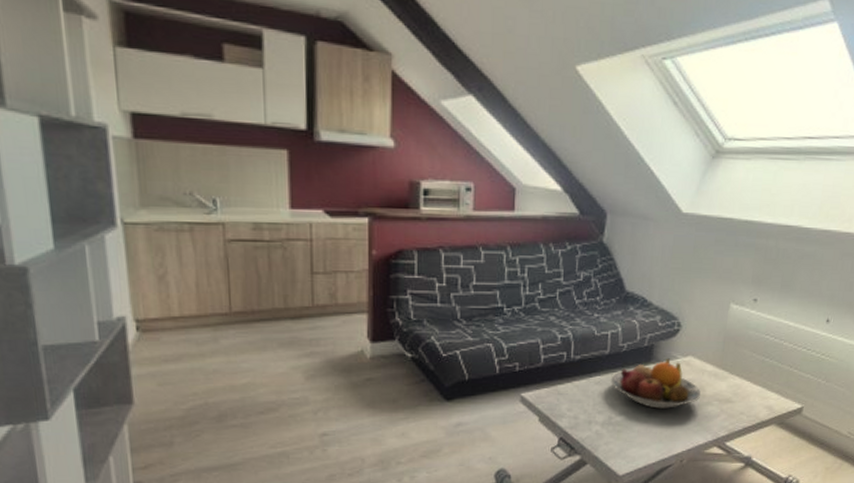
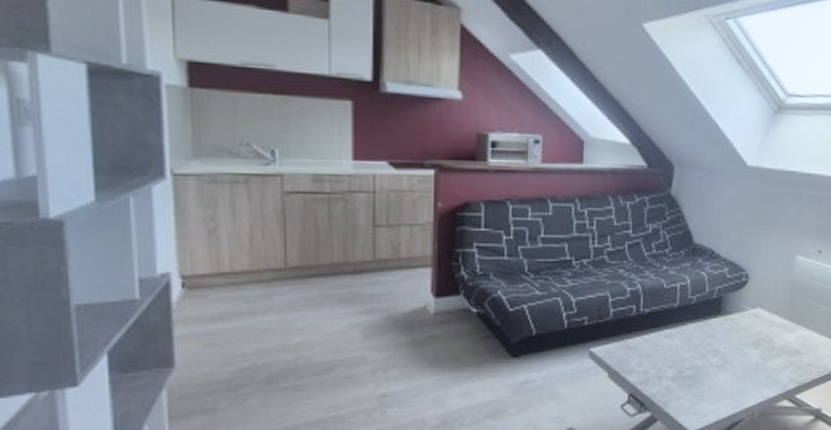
fruit bowl: present [610,358,701,409] -> none [680,310,769,362]

